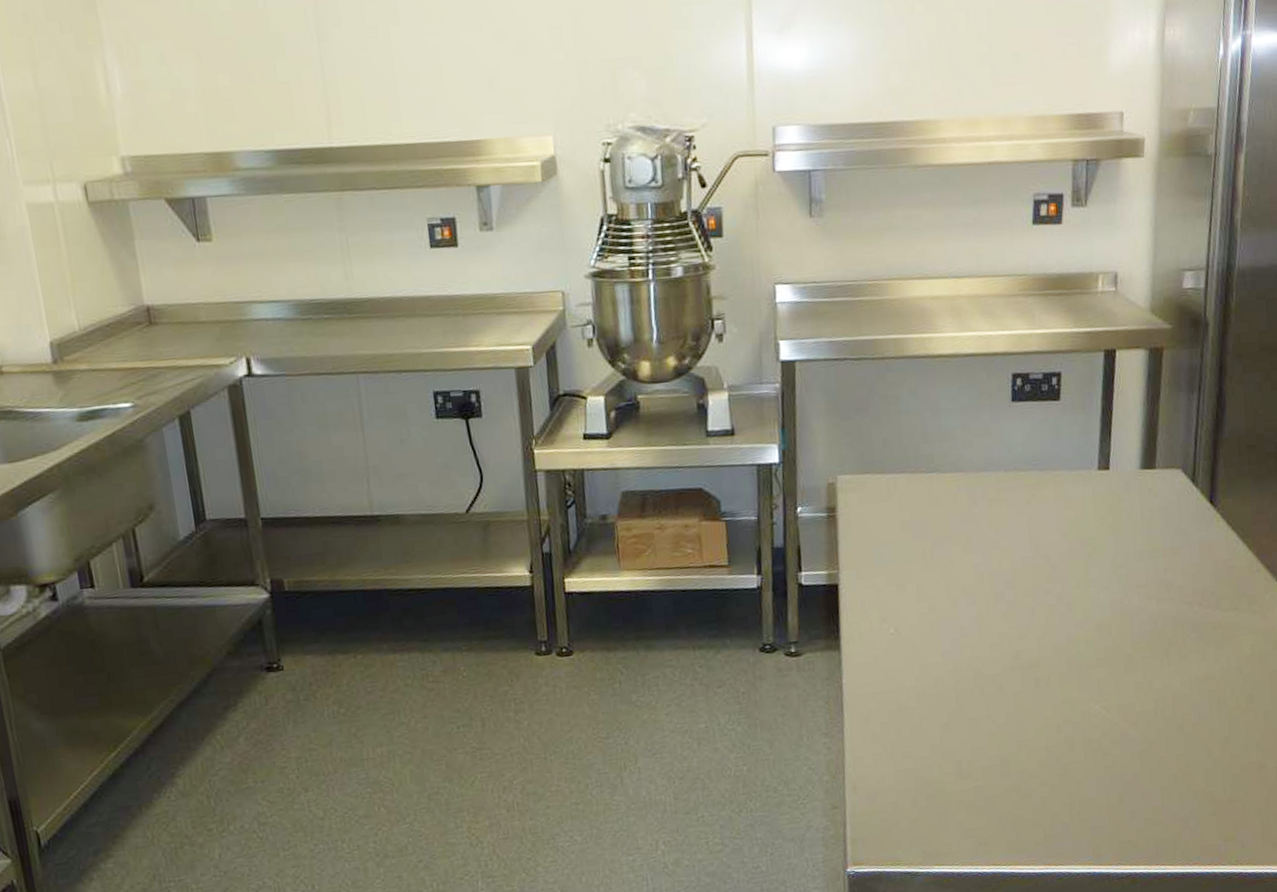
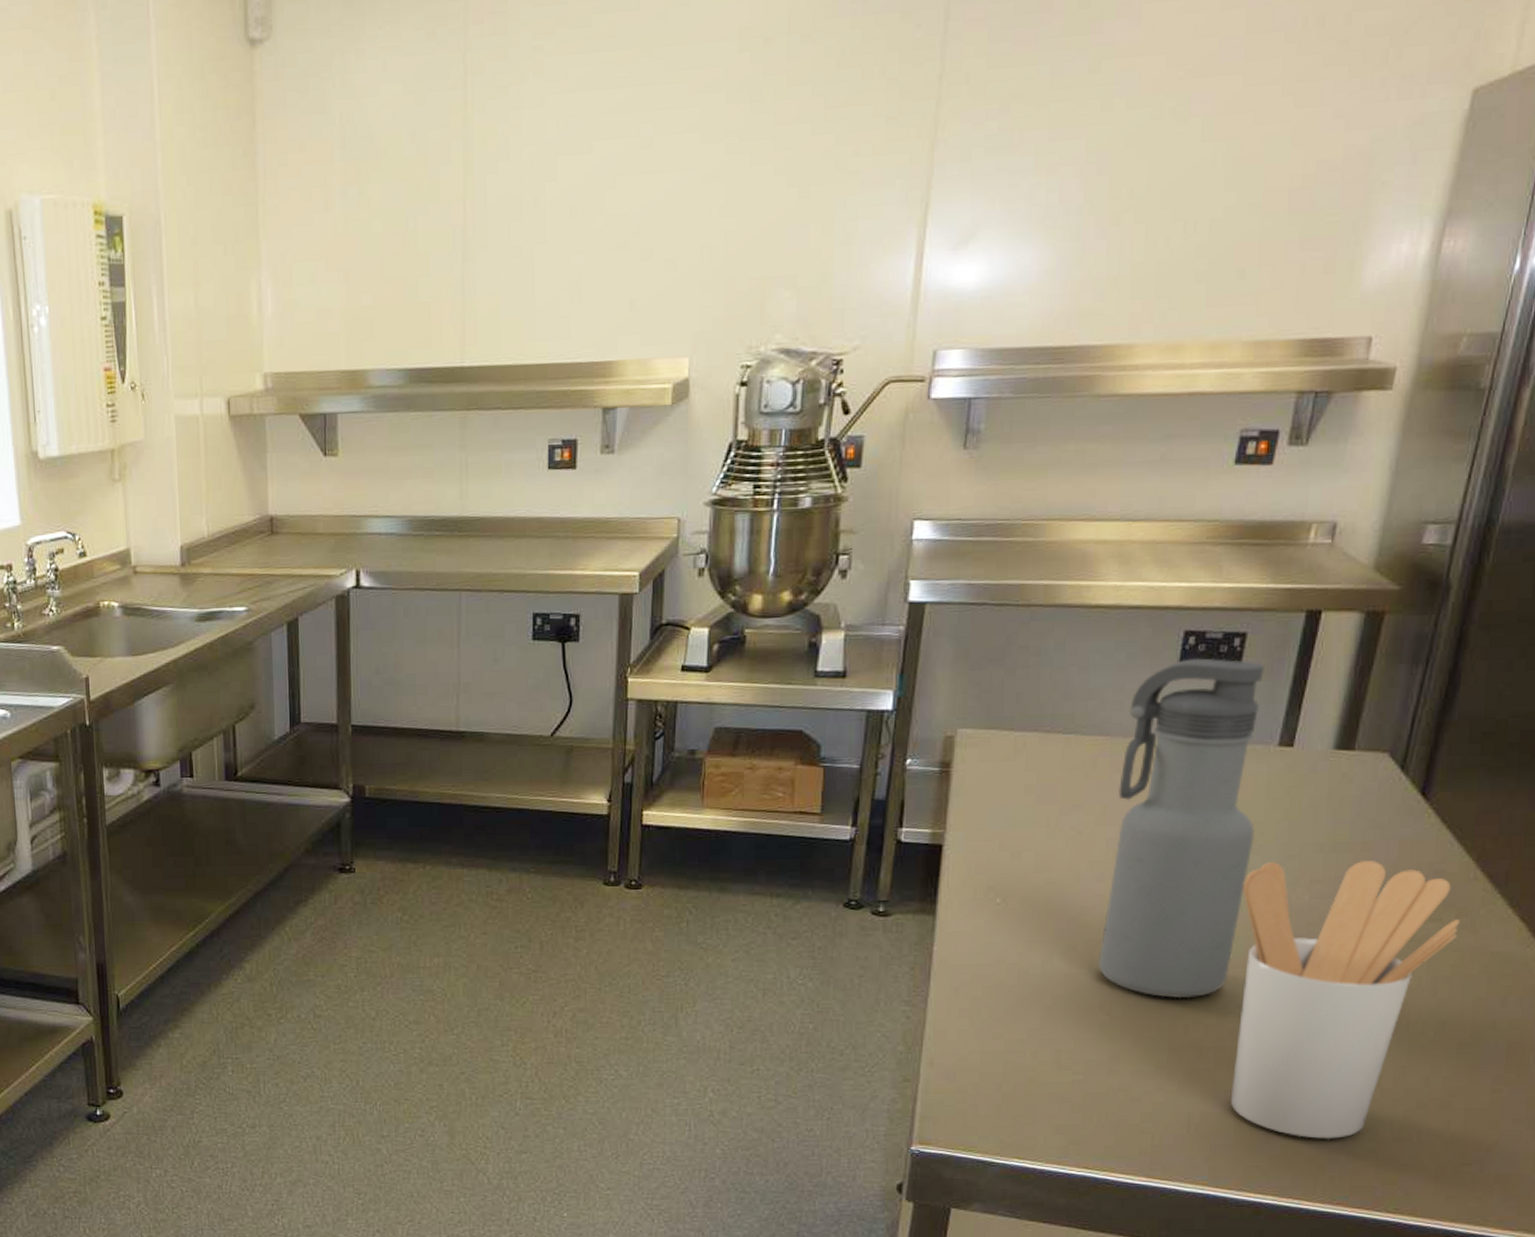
water bottle: none [977,396,1090,703] -> present [1097,658,1264,999]
utensil holder: none [1086,563,1252,811] -> present [1231,861,1461,1139]

